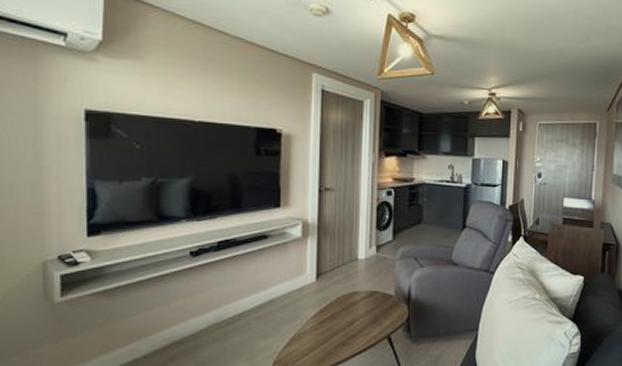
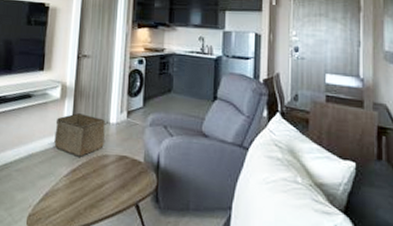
storage bin: none [298,252,353,297] -> present [54,113,105,157]

